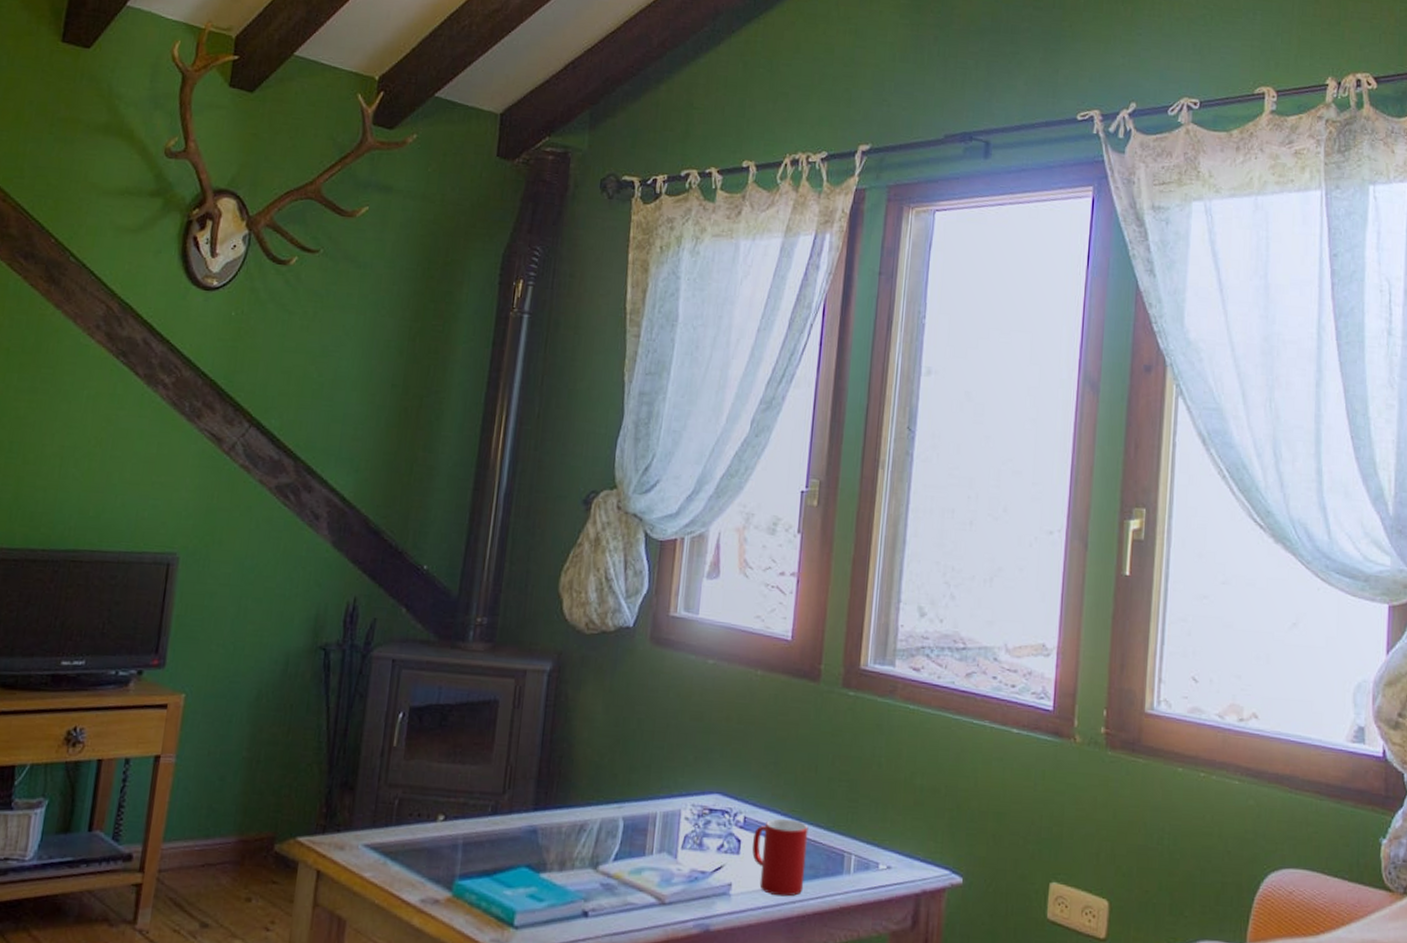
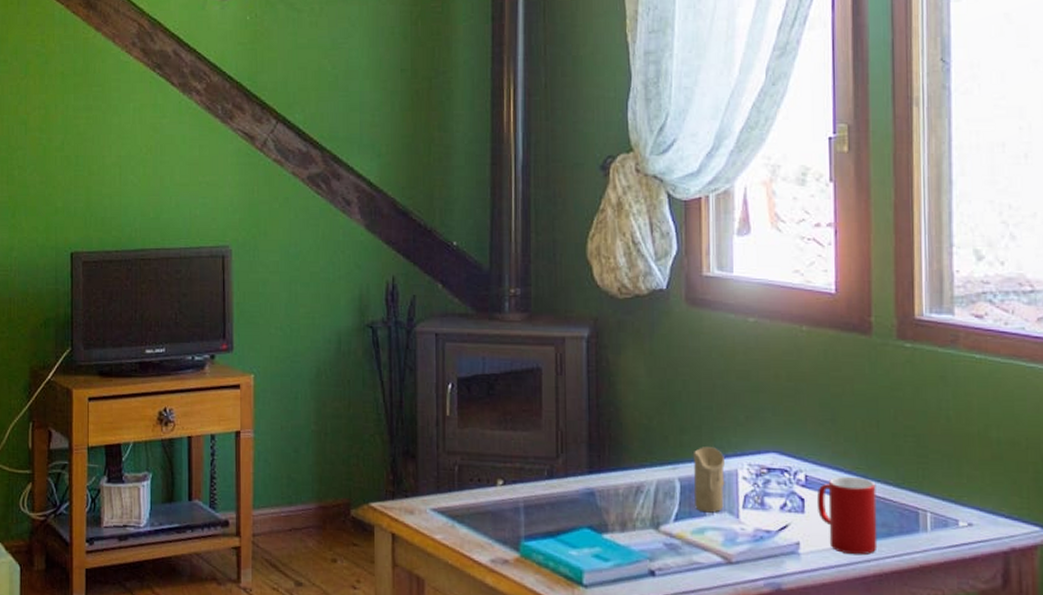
candle: none [635,786,670,853] -> present [692,447,725,513]

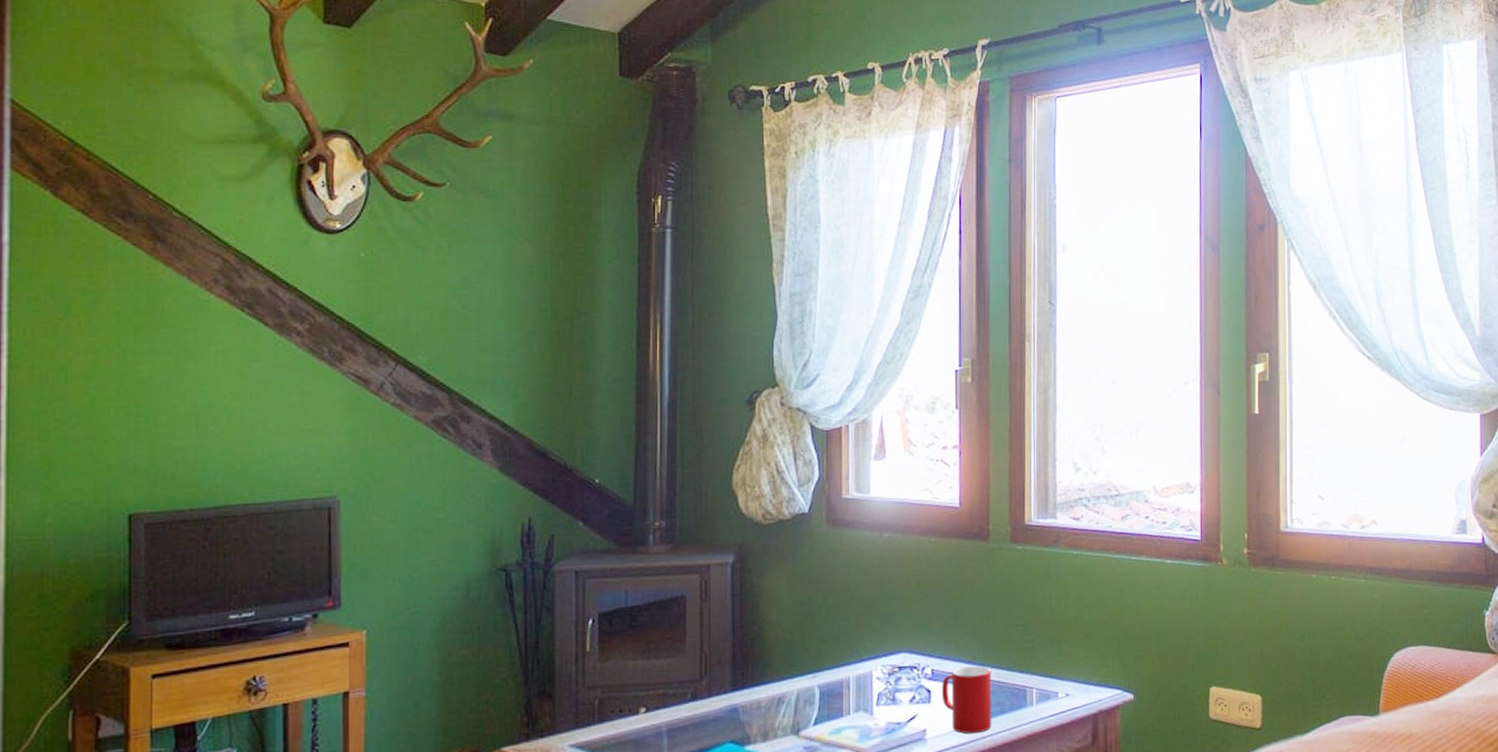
candle: present [692,447,725,513] -> none [831,653,860,714]

